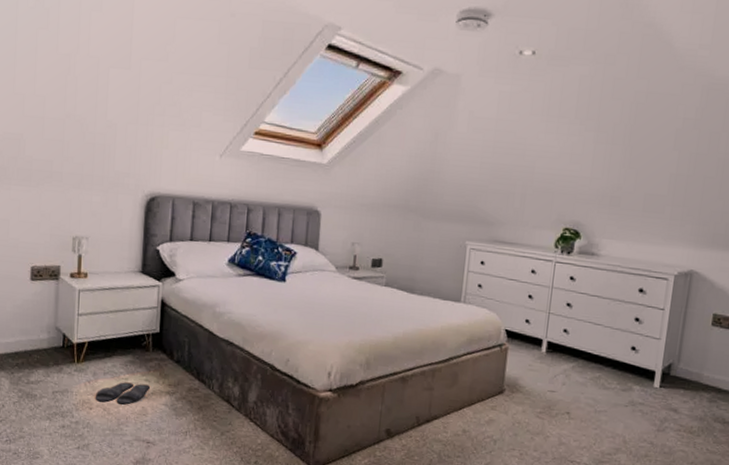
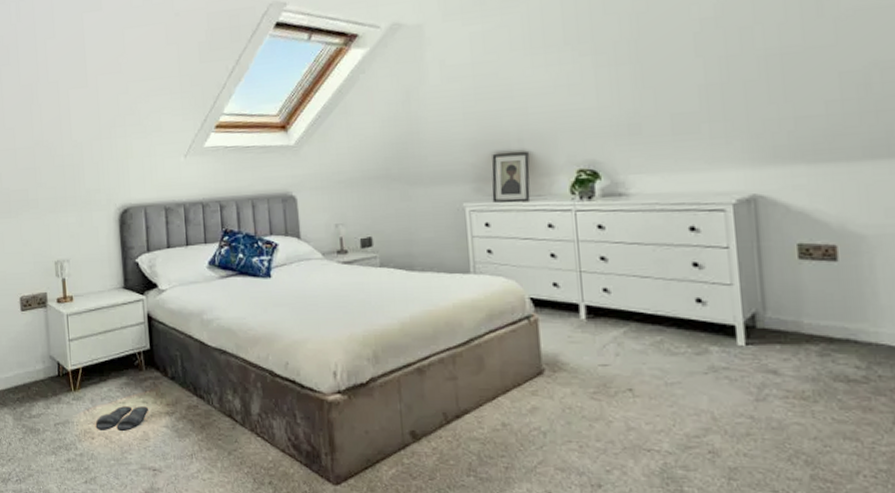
picture frame: none [490,203,528,249] -> present [491,152,531,203]

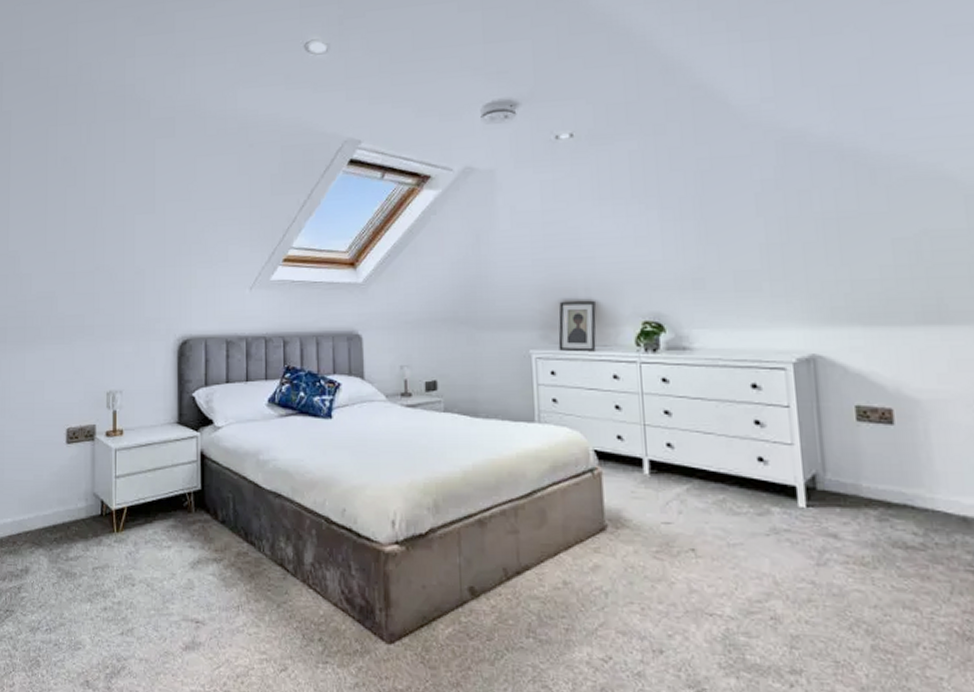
slippers: present [95,406,148,431] -> none [137,551,195,578]

